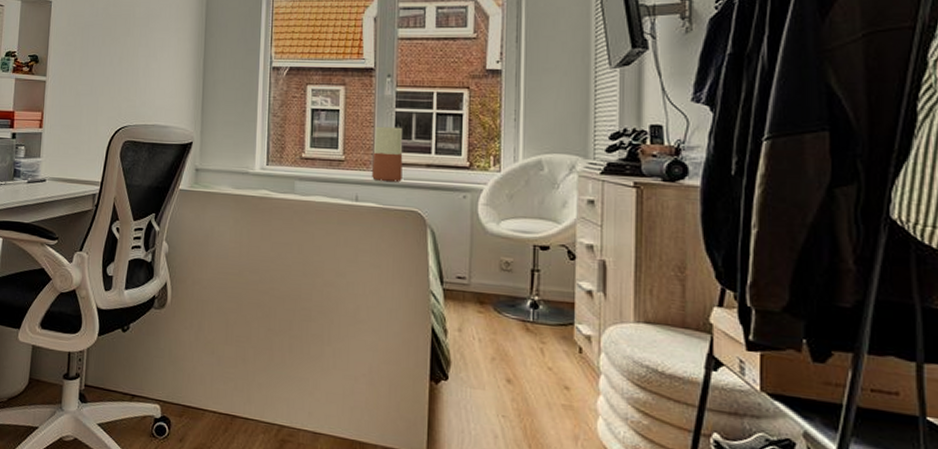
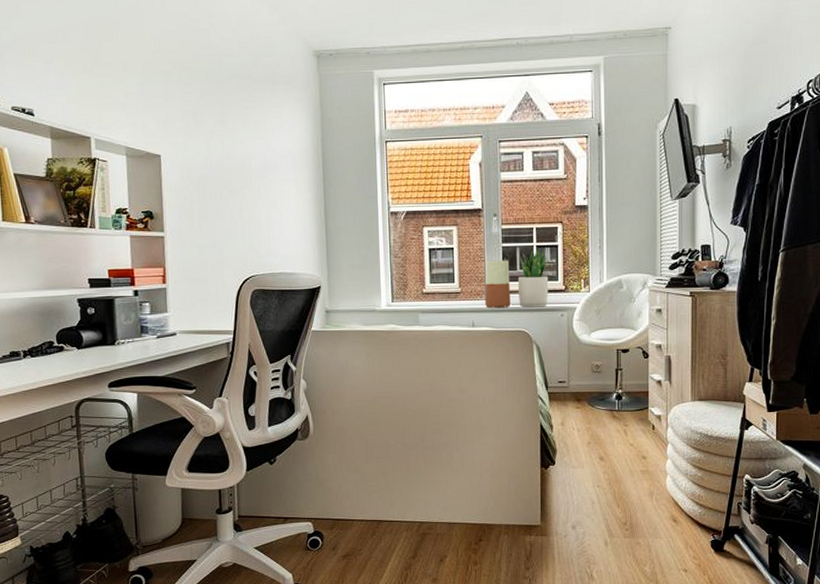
planter: none [411,114,450,185] -> present [517,247,549,308]

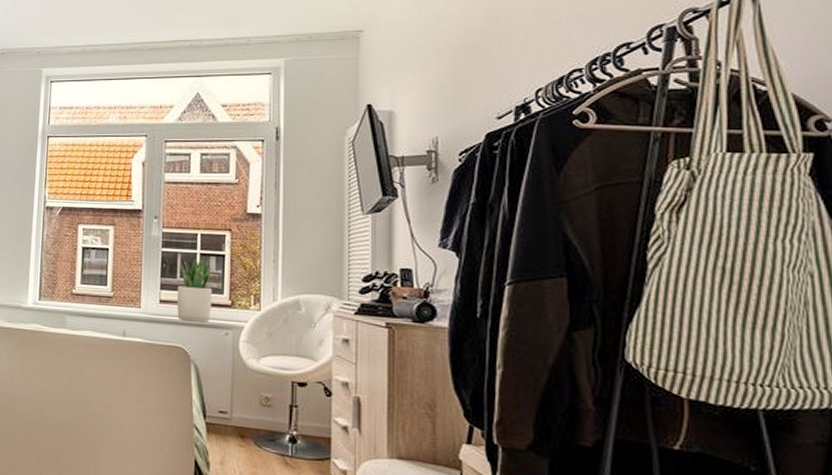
vase: present [485,260,511,307] -> none [139,265,169,318]

